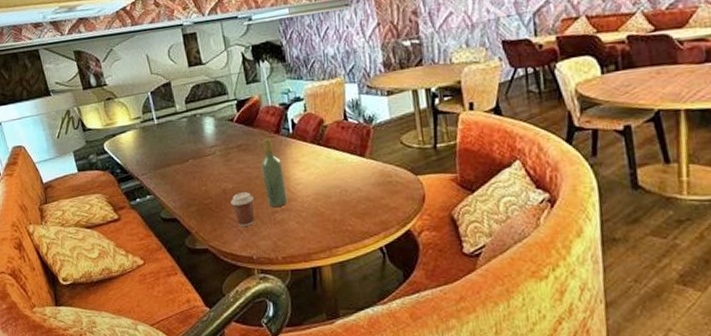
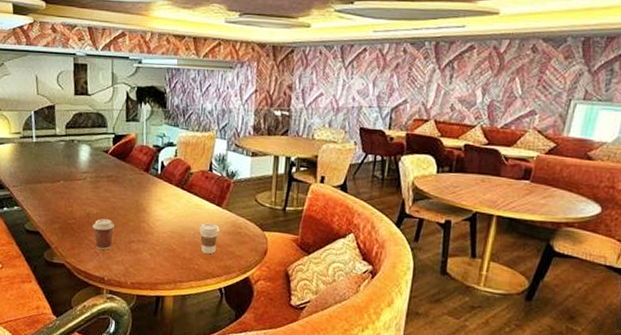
wine bottle: present [260,137,288,207] -> none [126,174,146,237]
coffee cup: none [345,177,368,212] -> present [199,223,220,255]

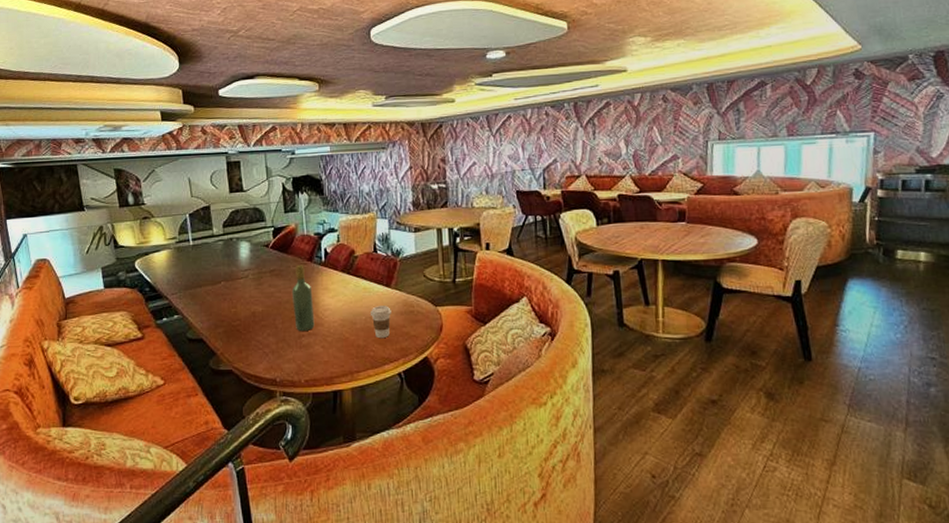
coffee cup: present [93,219,114,250] -> none [259,316,282,349]
wine bottle: none [126,174,146,237] -> present [291,264,315,331]

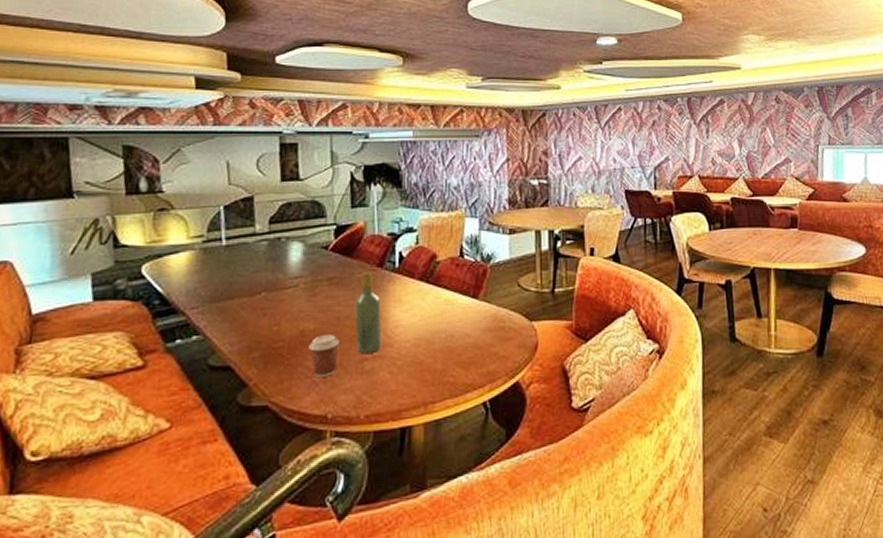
coffee cup: none [259,316,282,349] -> present [309,335,339,377]
coffee cup: present [371,306,391,339] -> none [453,321,478,361]

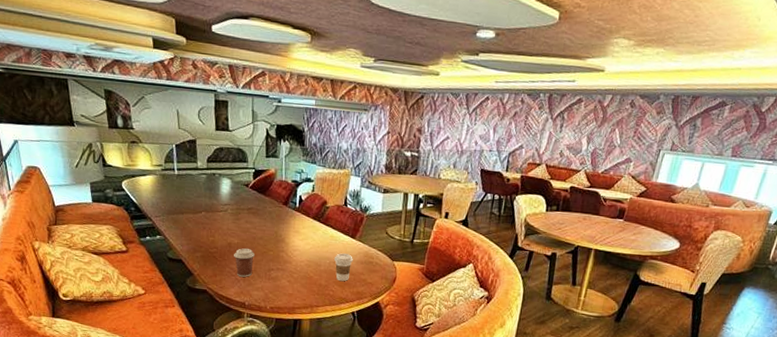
wine bottle: present [354,271,382,353] -> none [265,207,285,266]
coffee cup: none [453,321,478,361] -> present [334,253,353,282]

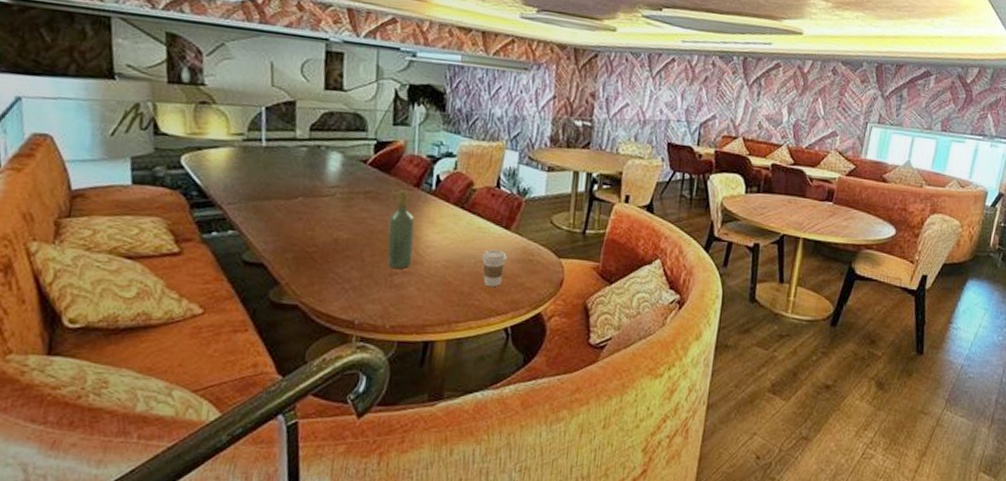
coffee cup: present [234,248,255,277] -> none [341,245,371,285]
wine bottle: none [265,207,285,266] -> present [387,189,415,268]

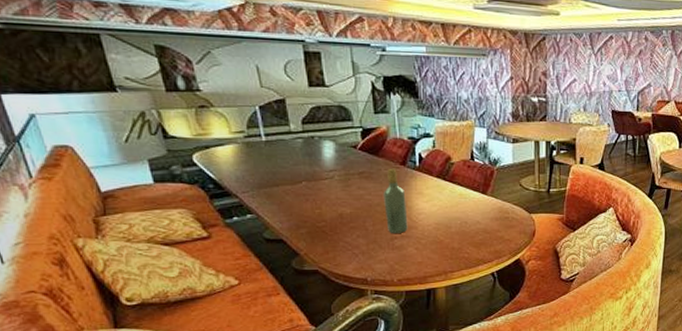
coffee cup: present [482,249,507,288] -> none [466,211,487,242]

